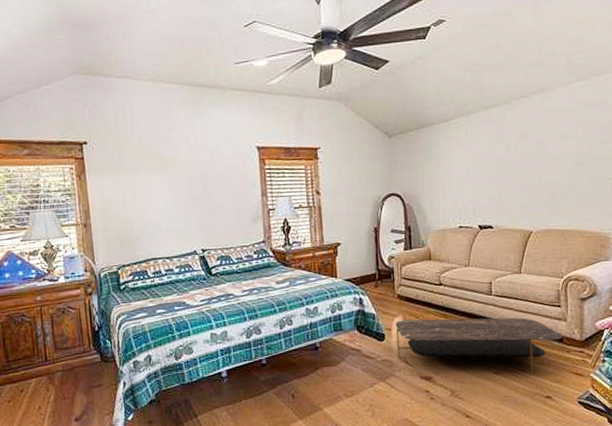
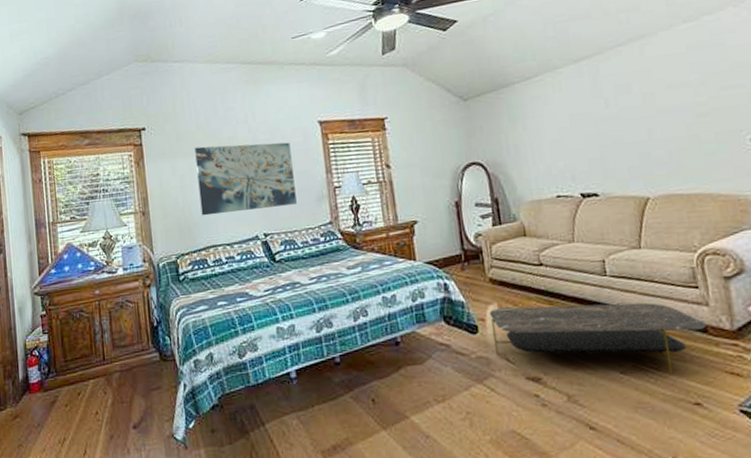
wall art: none [137,164,233,231] -> present [195,142,297,216]

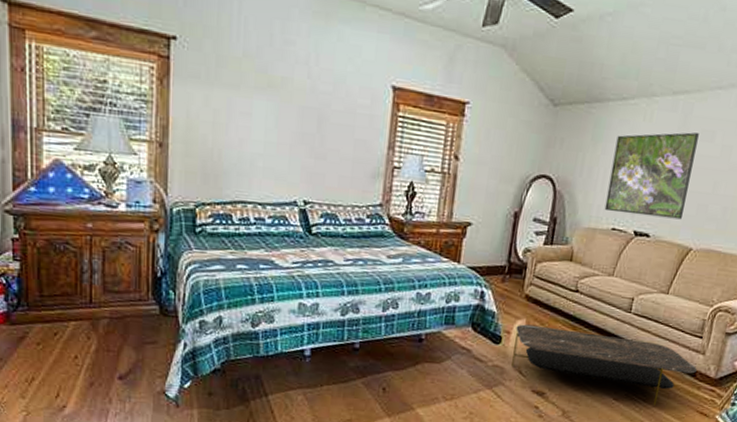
wall art: present [195,142,297,216] -> none [233,79,354,176]
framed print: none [533,89,626,181] -> present [604,132,699,220]

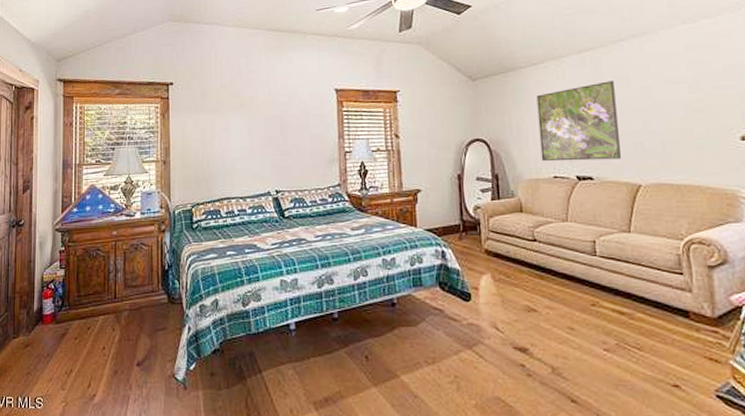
coffee table: present [511,324,697,406] -> none [483,278,689,355]

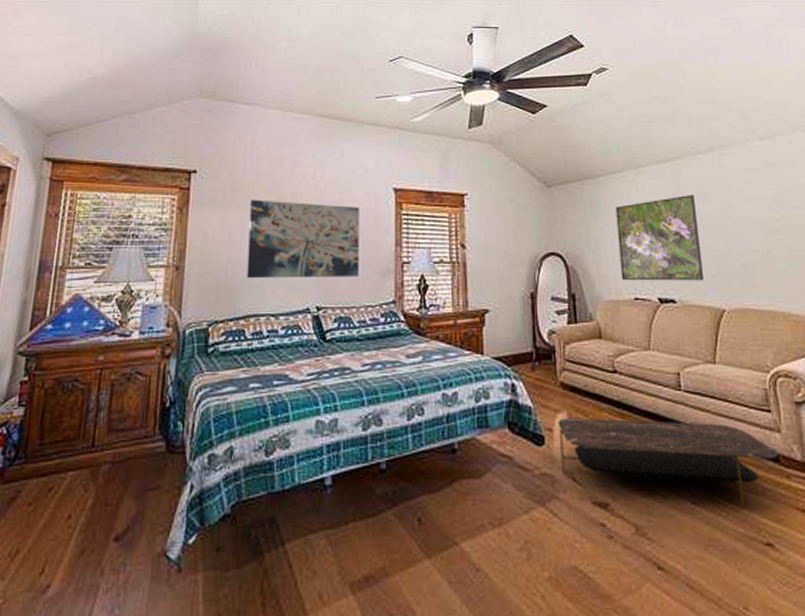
wall art: none [218,104,309,169] -> present [247,199,359,279]
coffee table: none [483,278,689,355] -> present [558,417,778,508]

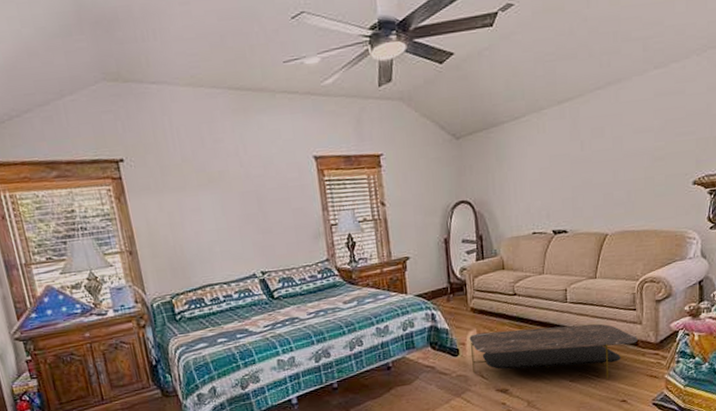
wall art: present [247,199,359,279] -> none [182,178,294,255]
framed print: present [615,195,704,281] -> none [518,132,592,219]

